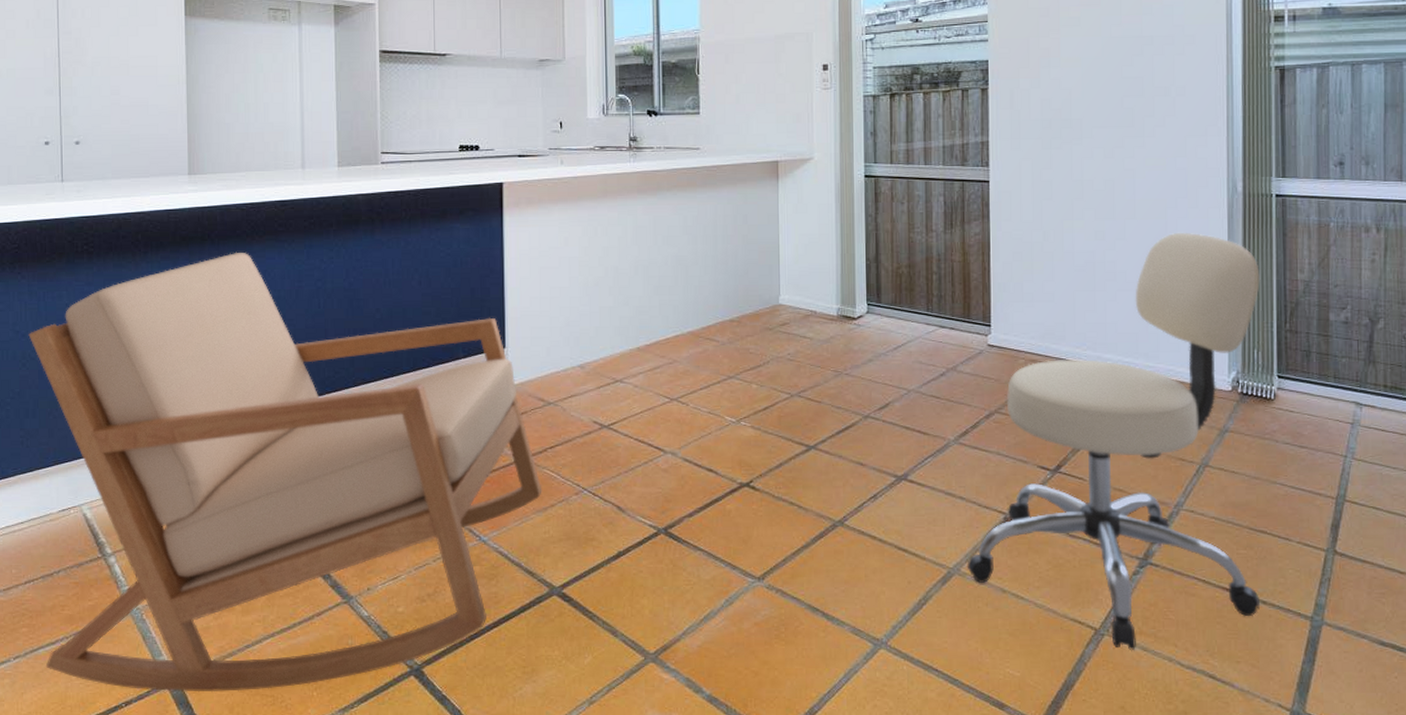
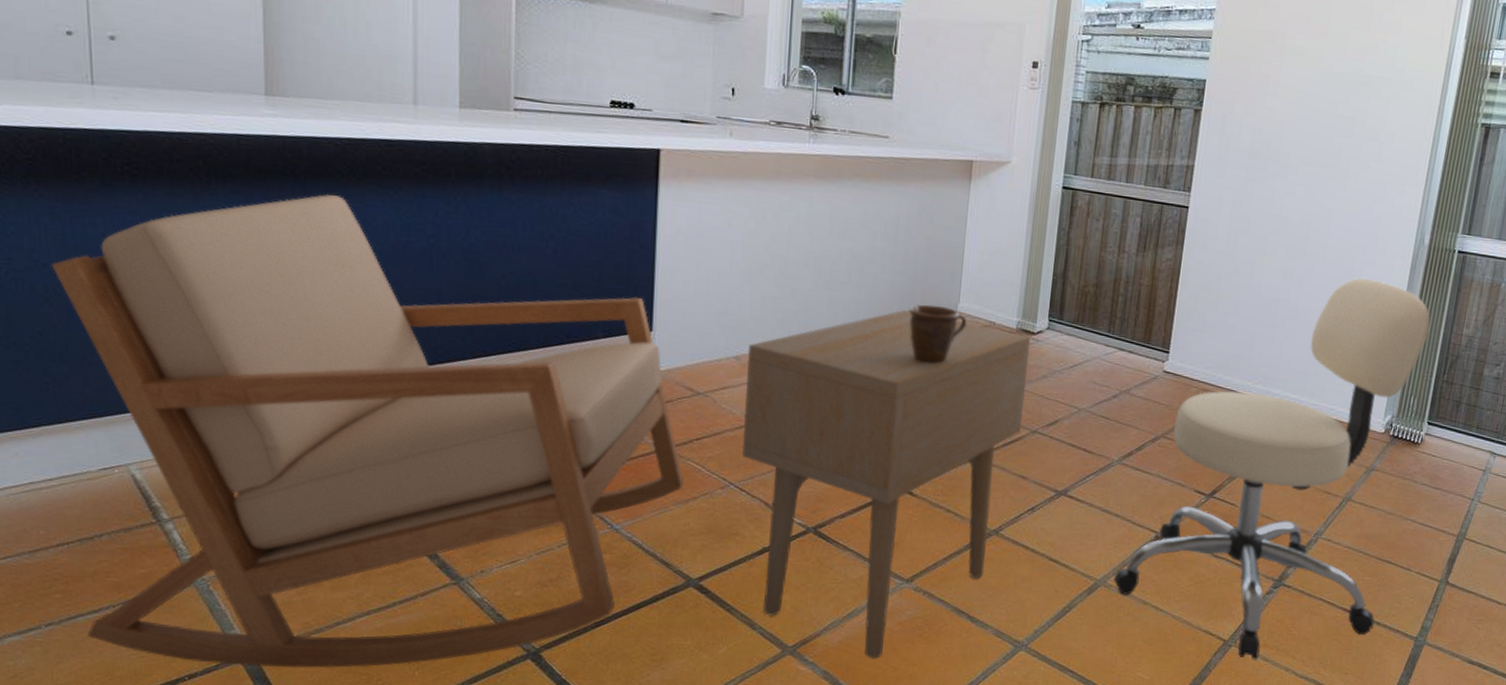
side table: none [590,308,853,664] -> present [742,310,1030,659]
mug: none [733,300,789,356] -> present [908,304,967,364]

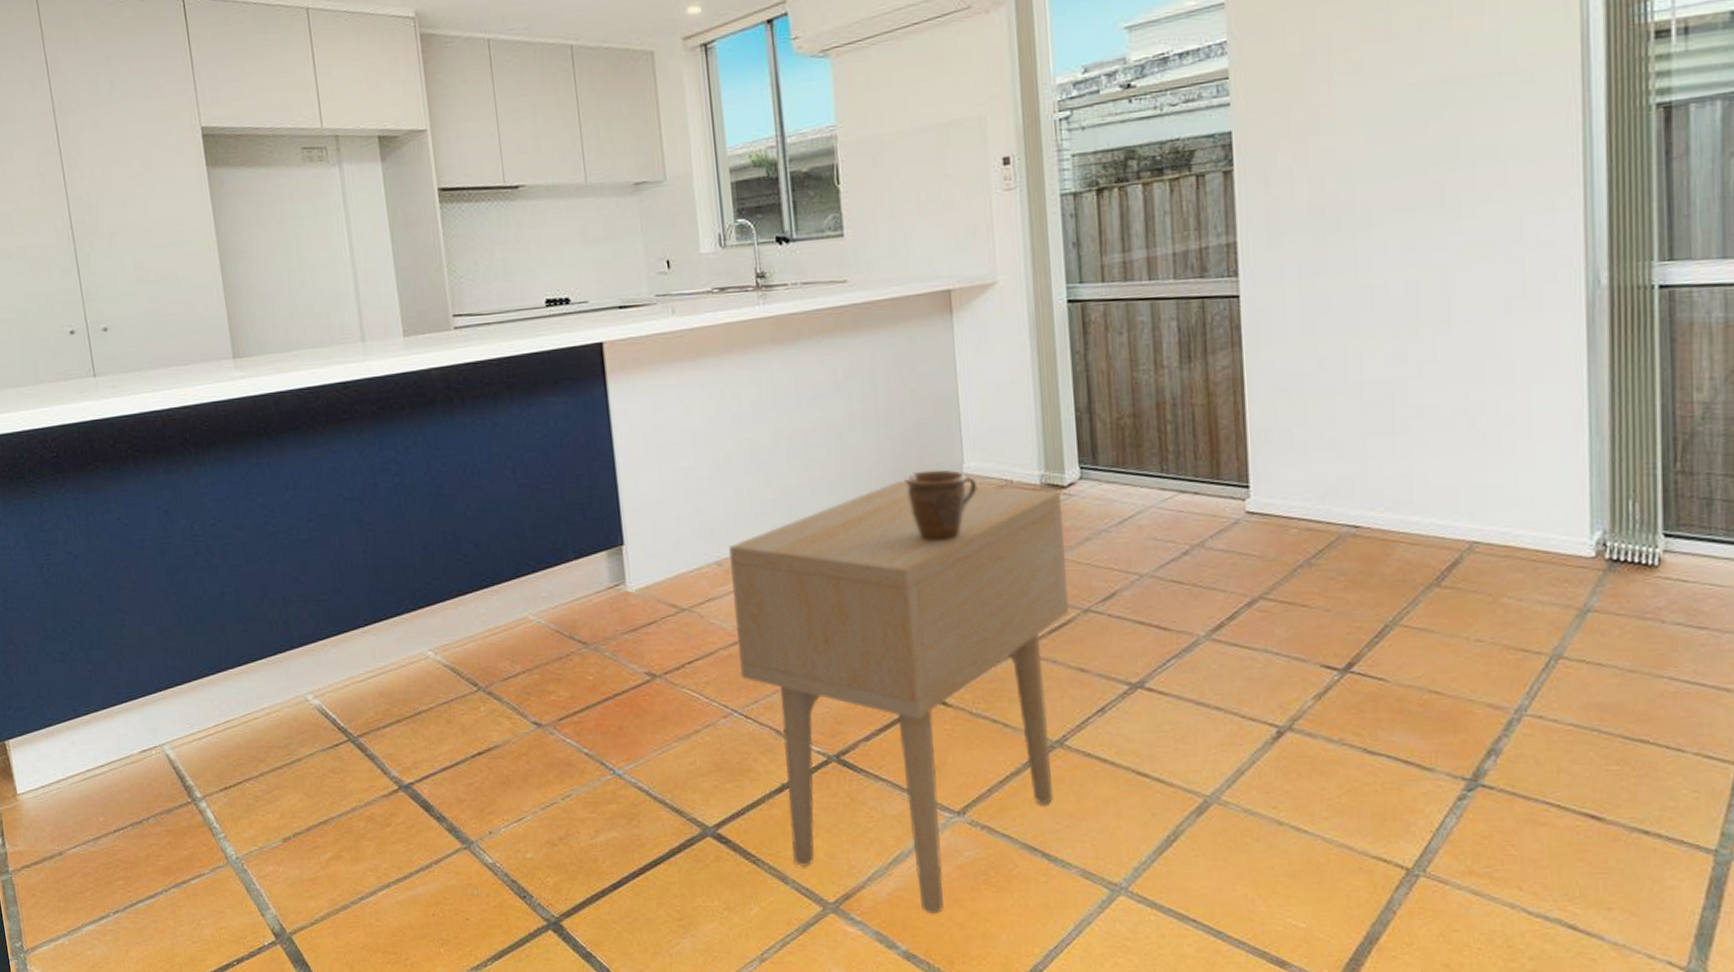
chair: present [51,193,685,669] -> none [81,446,684,949]
chair: present [1113,277,1430,661] -> none [1229,346,1641,896]

